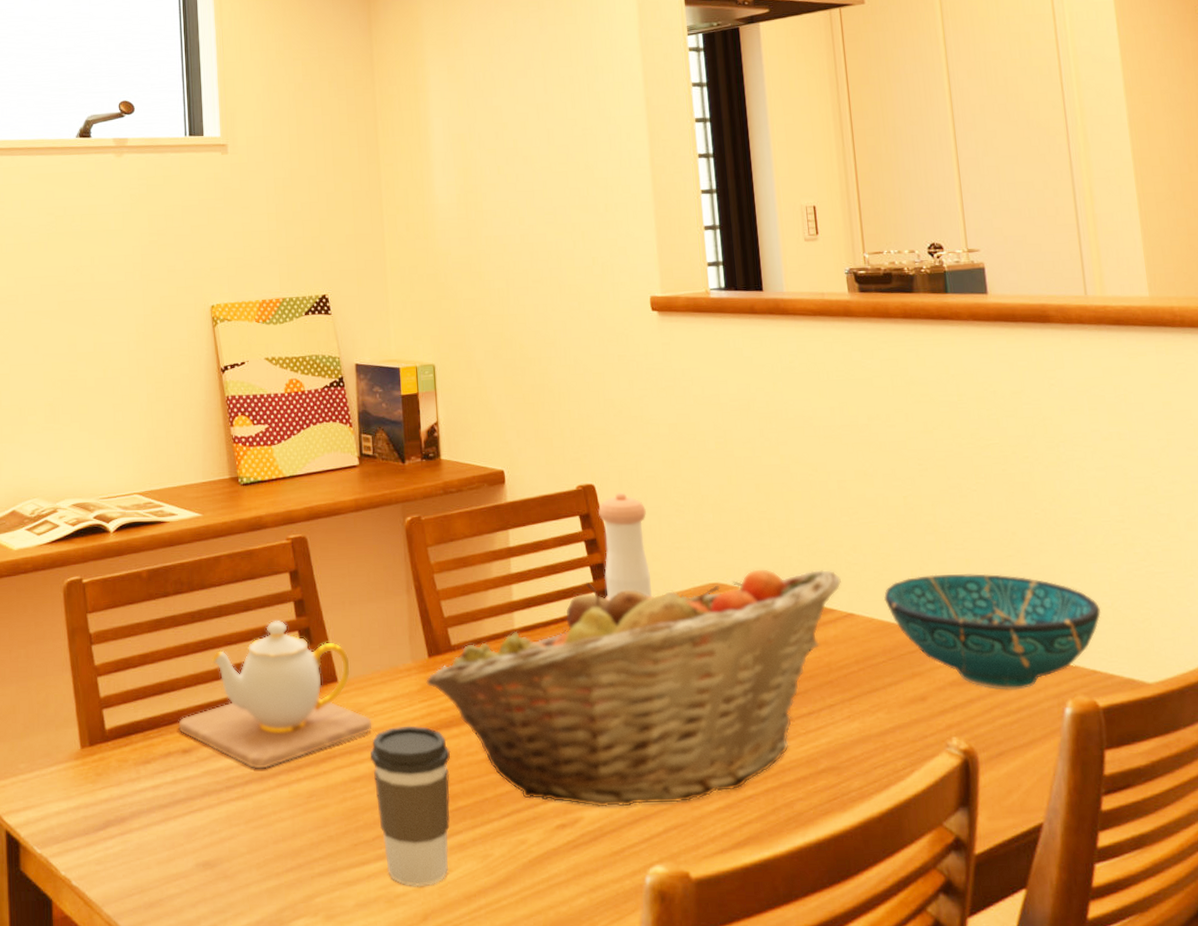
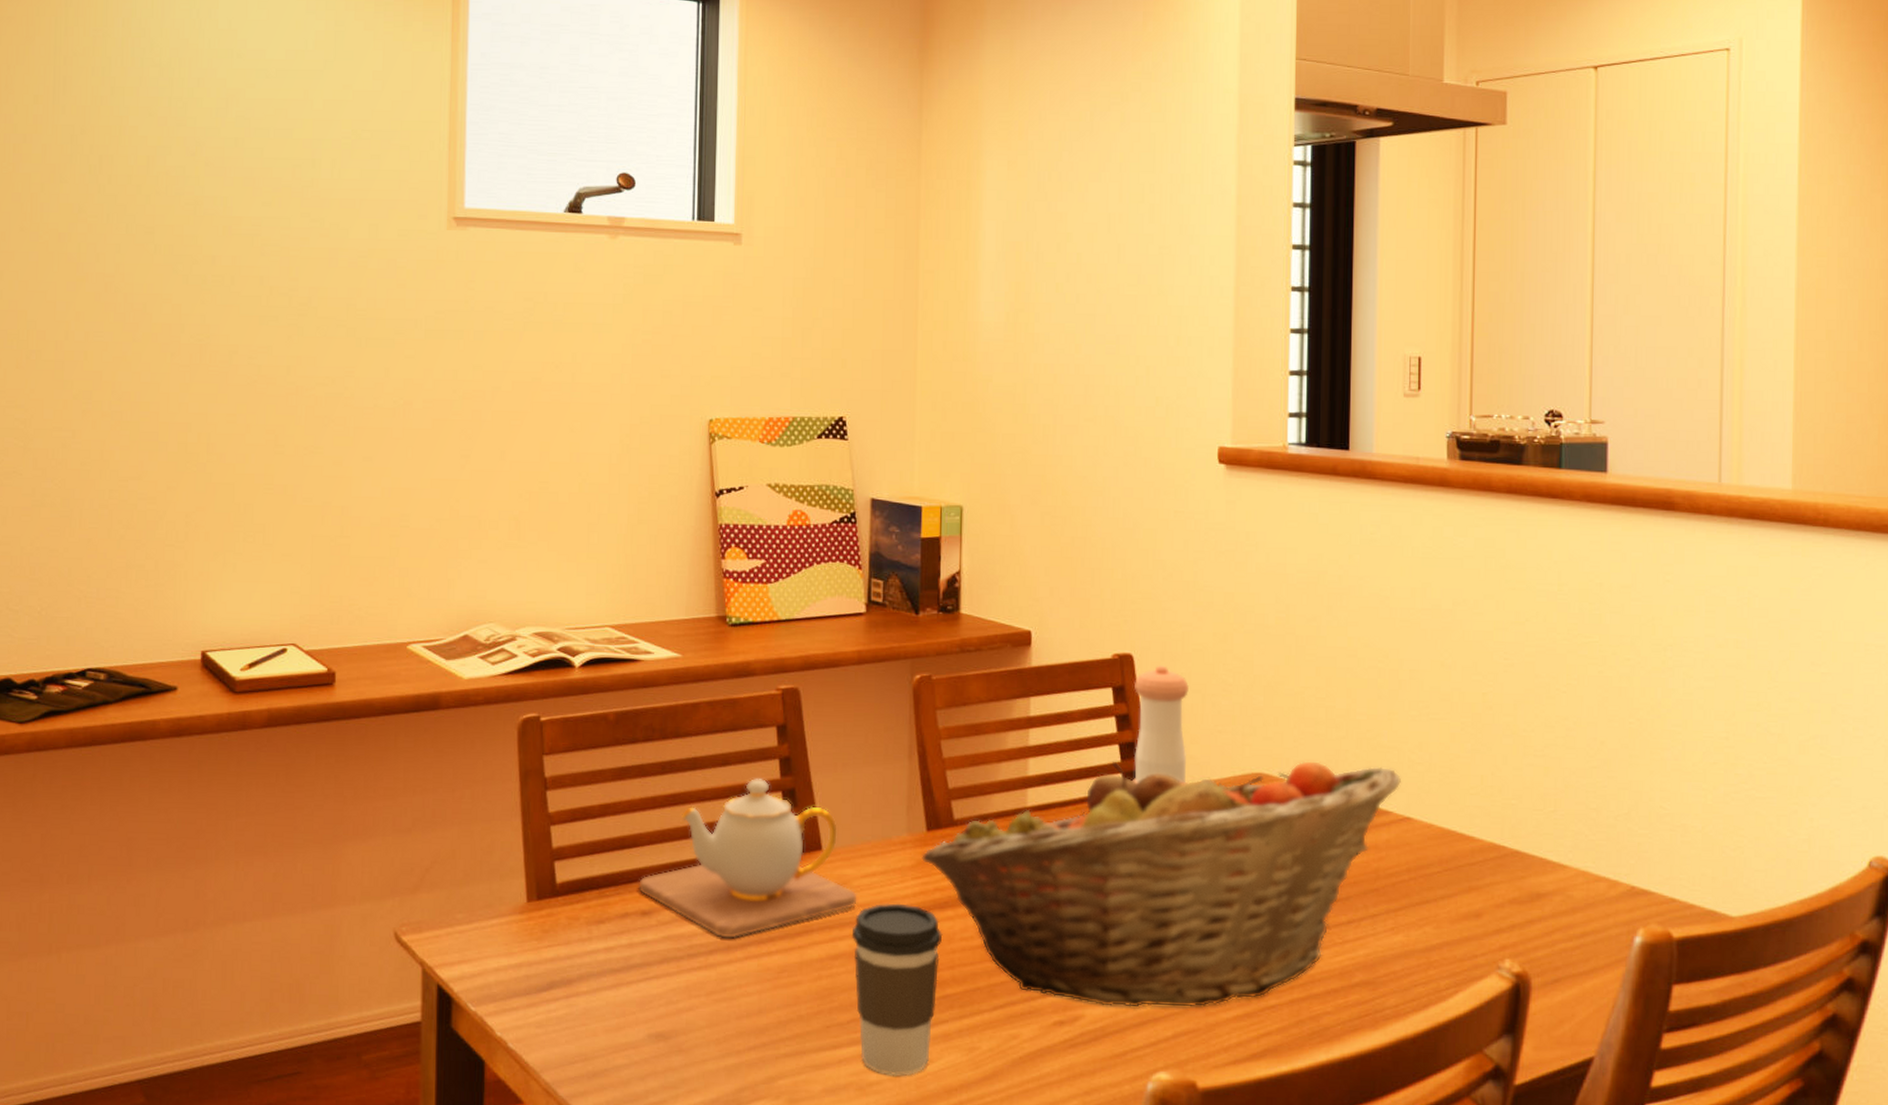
decorative bowl: present [884,573,1102,690] -> none [1447,781,1690,914]

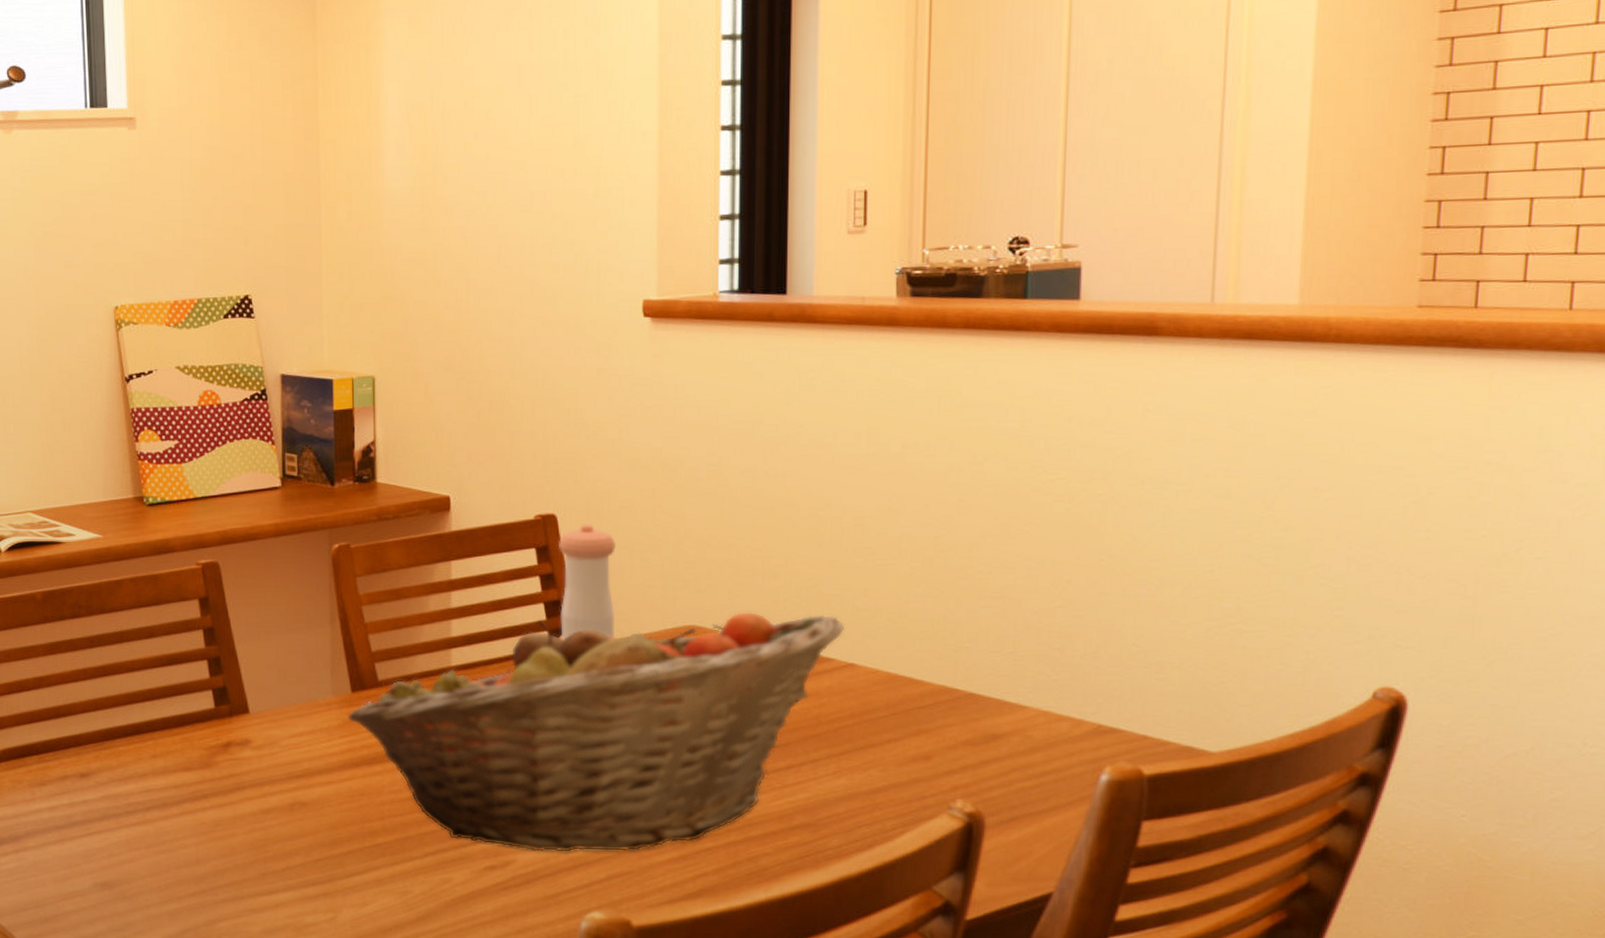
teapot: present [639,777,857,939] -> none [75,648,286,796]
coffee cup: present [851,903,943,1076] -> none [282,760,372,918]

